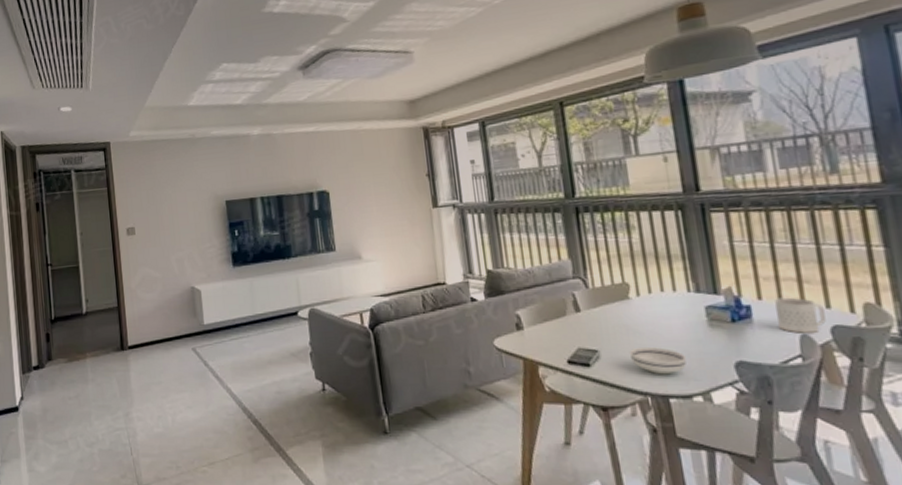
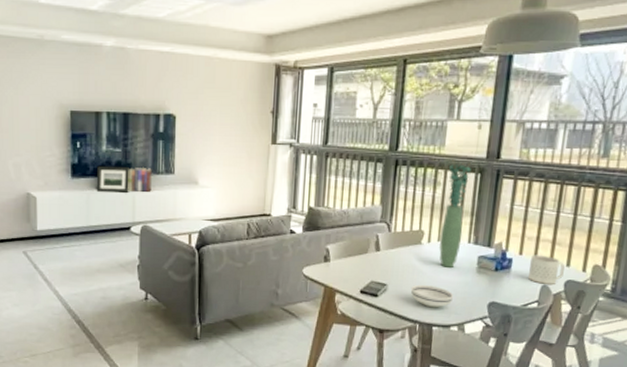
picture frame: none [257,248,292,278] -> present [96,165,129,193]
books: none [288,248,314,274] -> present [128,168,152,193]
vase: none [641,198,679,324] -> present [438,159,471,267]

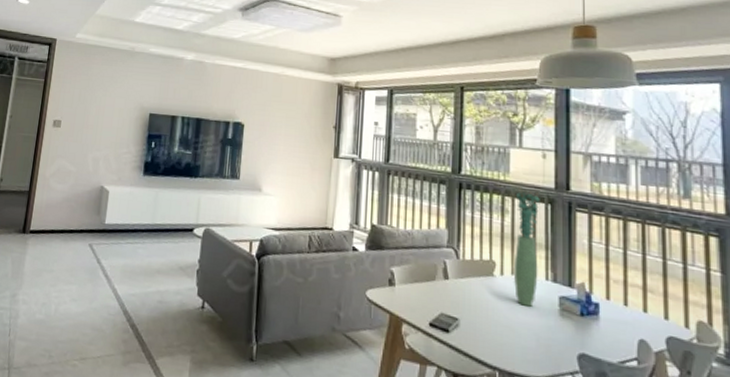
picture frame: present [96,165,129,193] -> none [164,165,198,194]
books: present [128,168,152,193] -> none [194,170,219,196]
bowl: present [410,284,454,308] -> none [485,322,536,354]
mug: present [528,255,565,285] -> none [621,301,663,340]

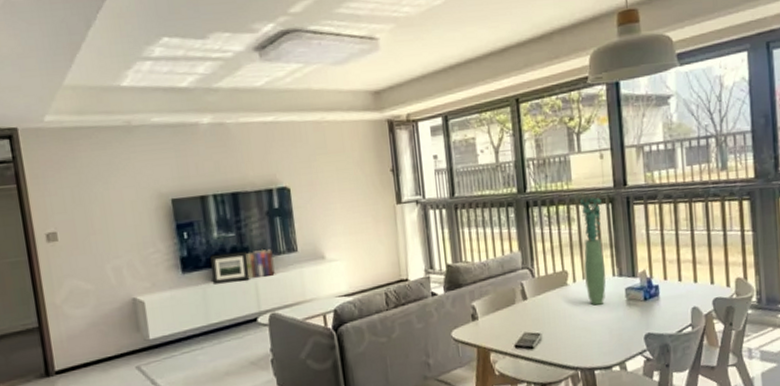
picture frame: none [164,165,198,194] -> present [210,250,250,285]
books: none [194,170,219,196] -> present [245,249,275,278]

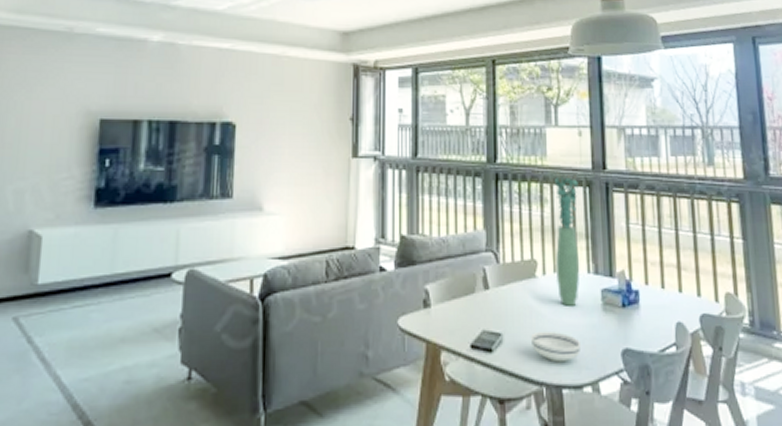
picture frame: present [210,250,250,285] -> none [127,189,174,225]
books: present [245,249,275,278] -> none [170,191,204,225]
bowl: none [565,327,610,351] -> present [530,330,582,363]

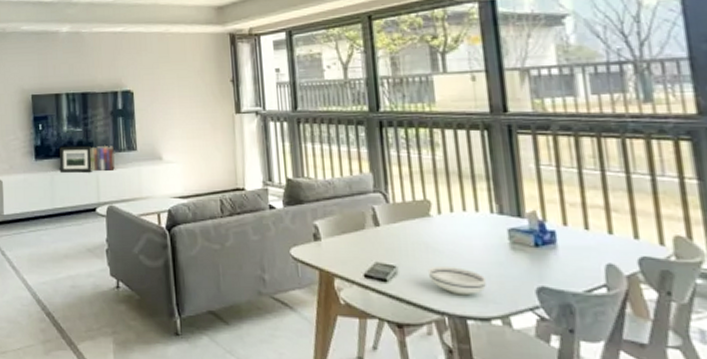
picture frame: none [127,189,174,225] -> present [59,145,92,173]
books: none [170,191,204,225] -> present [90,146,115,172]
vase: present [555,171,580,306] -> none [446,116,482,244]

